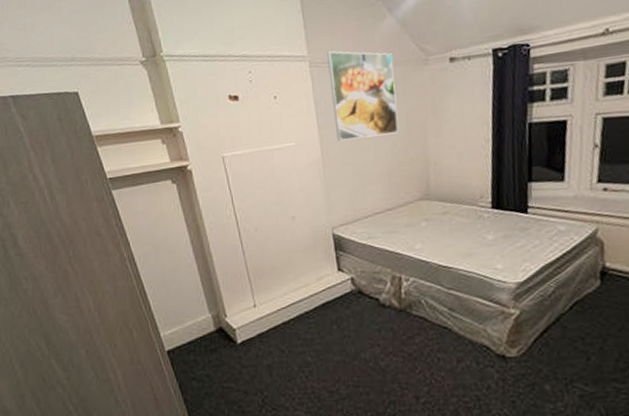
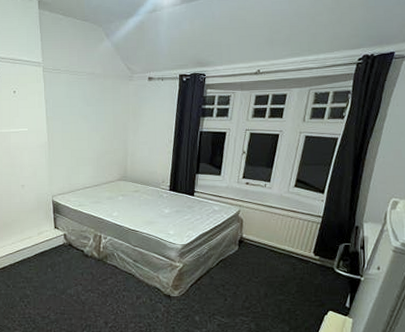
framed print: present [327,51,398,141] -> none [57,61,107,131]

